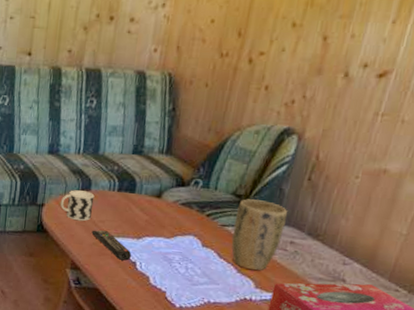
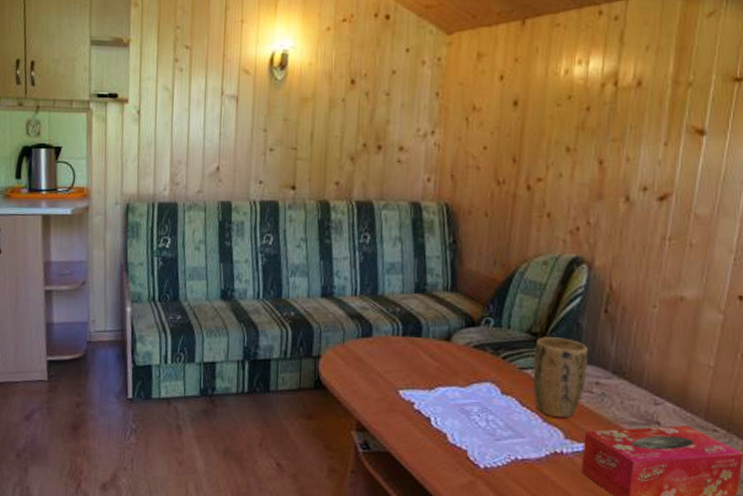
cup: present [60,190,95,222] -> none [338,337,377,373]
remote control: present [91,230,132,261] -> none [377,382,425,417]

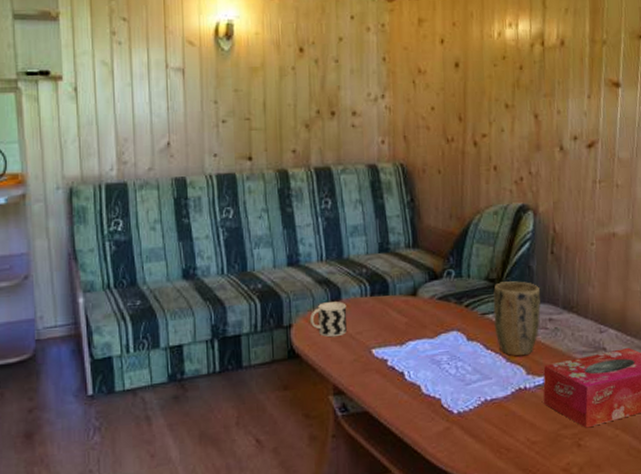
cup: none [338,337,377,373] -> present [309,301,347,338]

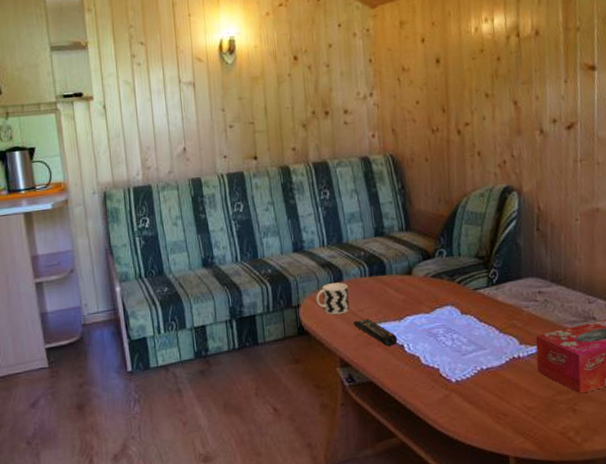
remote control: none [350,342,398,373] -> present [353,318,398,346]
plant pot: present [493,281,541,356] -> none [483,257,530,328]

